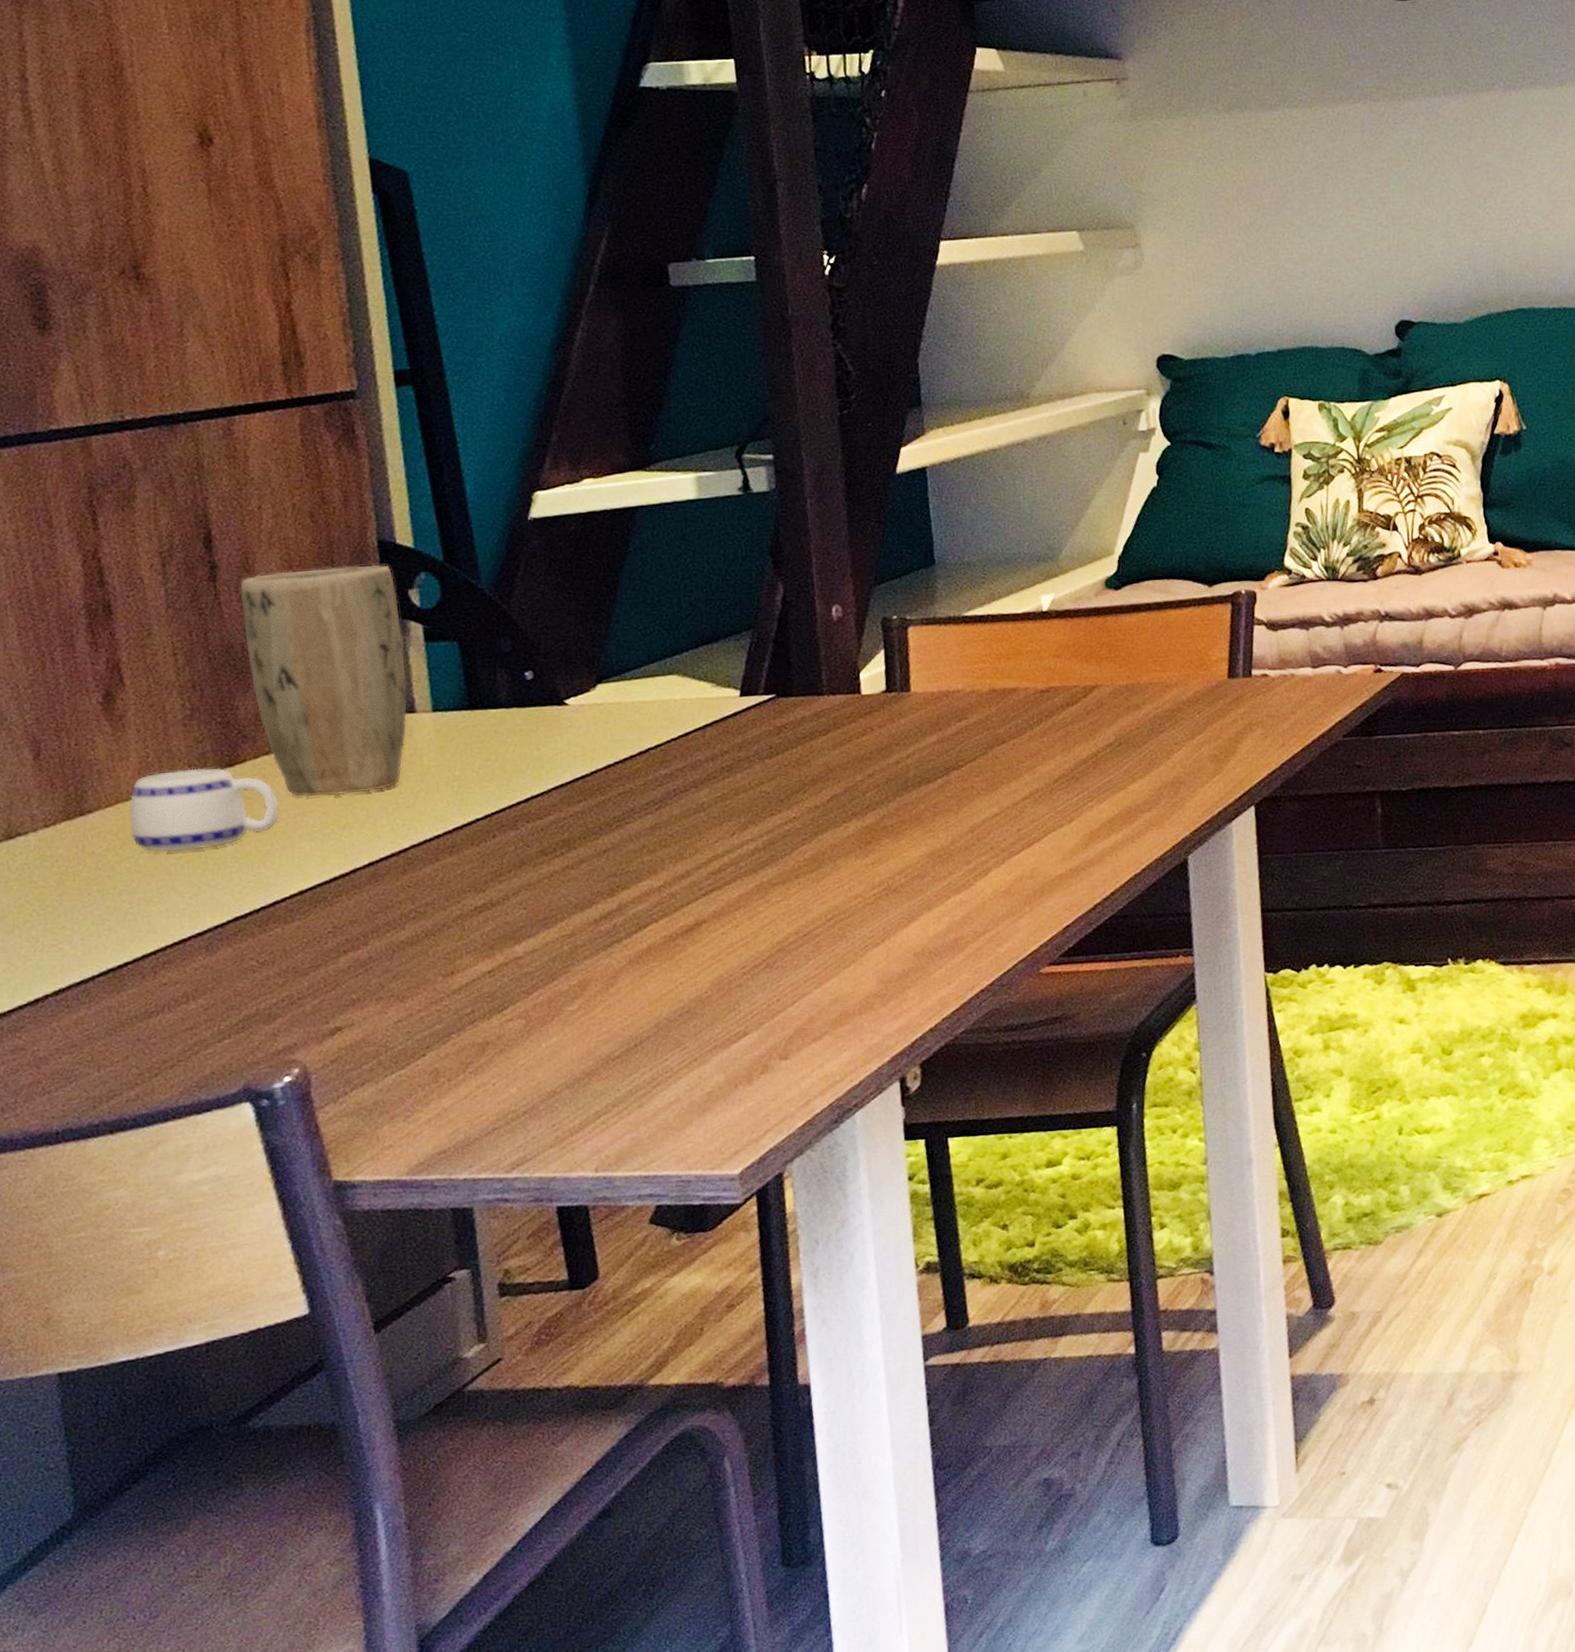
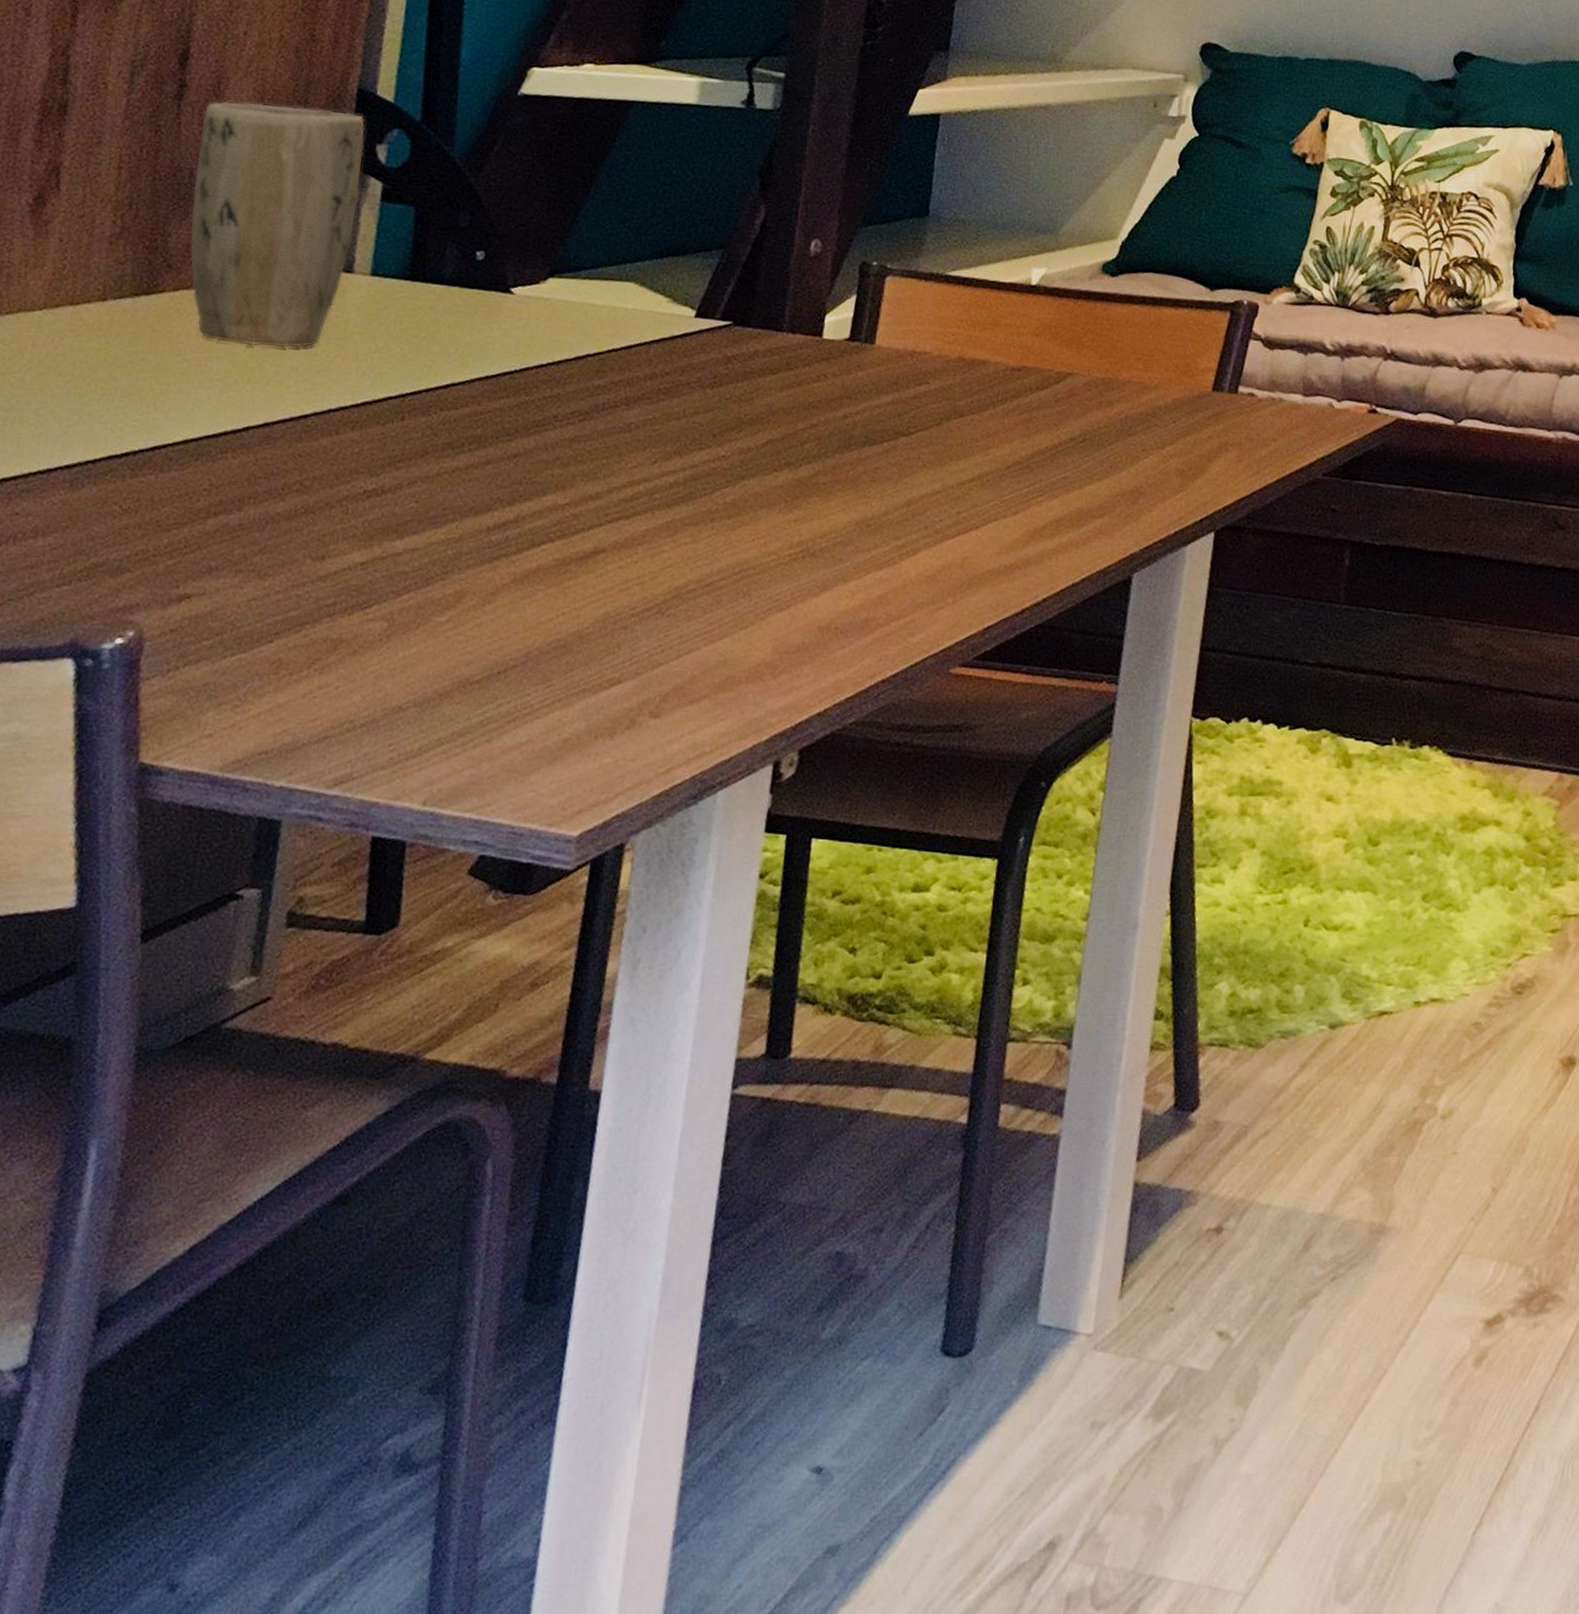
mug: present [129,767,279,852] -> none [24,287,187,377]

